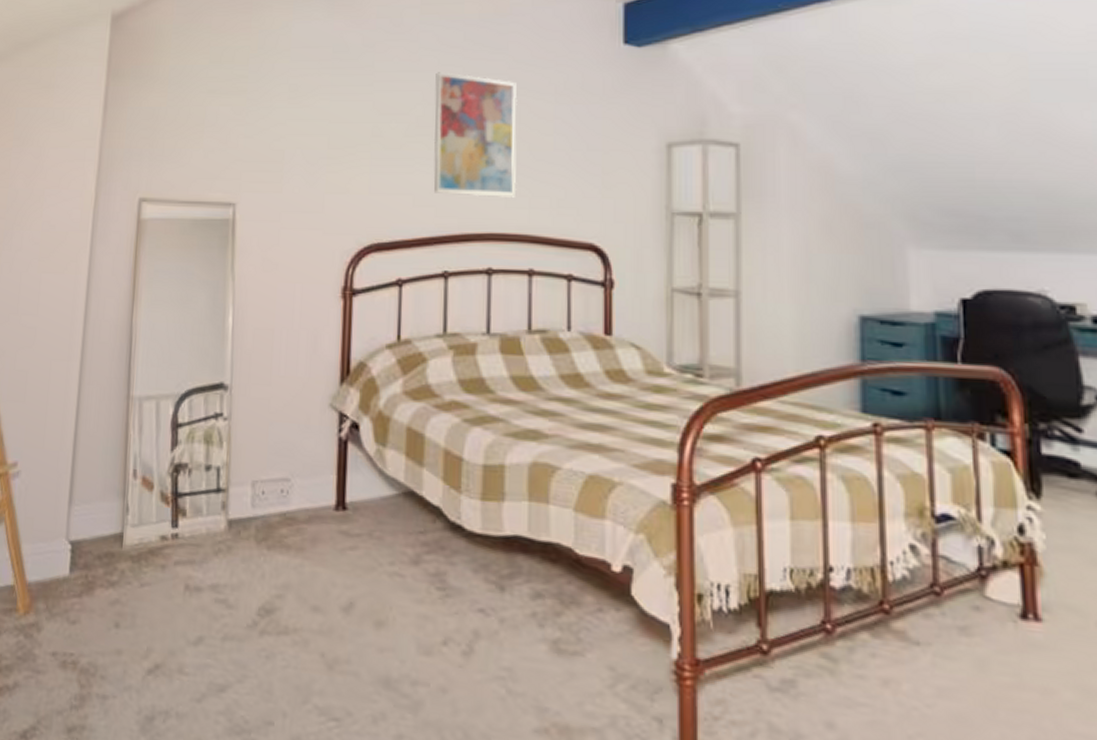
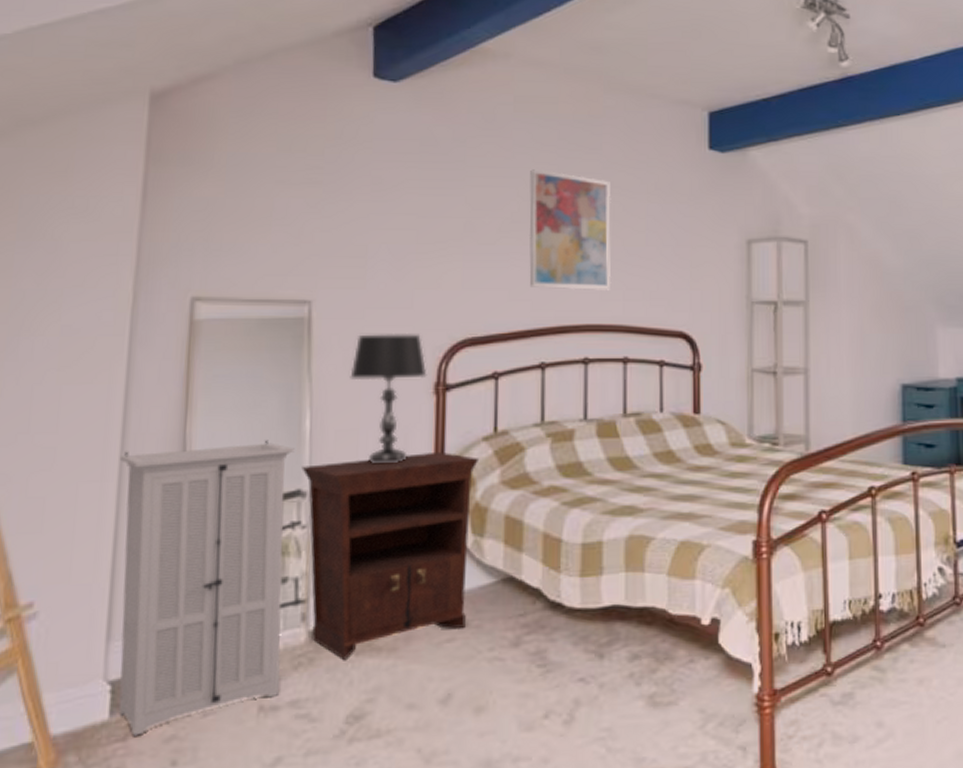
storage cabinet: none [76,333,219,595] -> present [118,440,295,736]
nightstand: none [224,355,383,552] -> present [301,451,480,660]
table lamp: none [267,236,336,365] -> present [350,334,427,464]

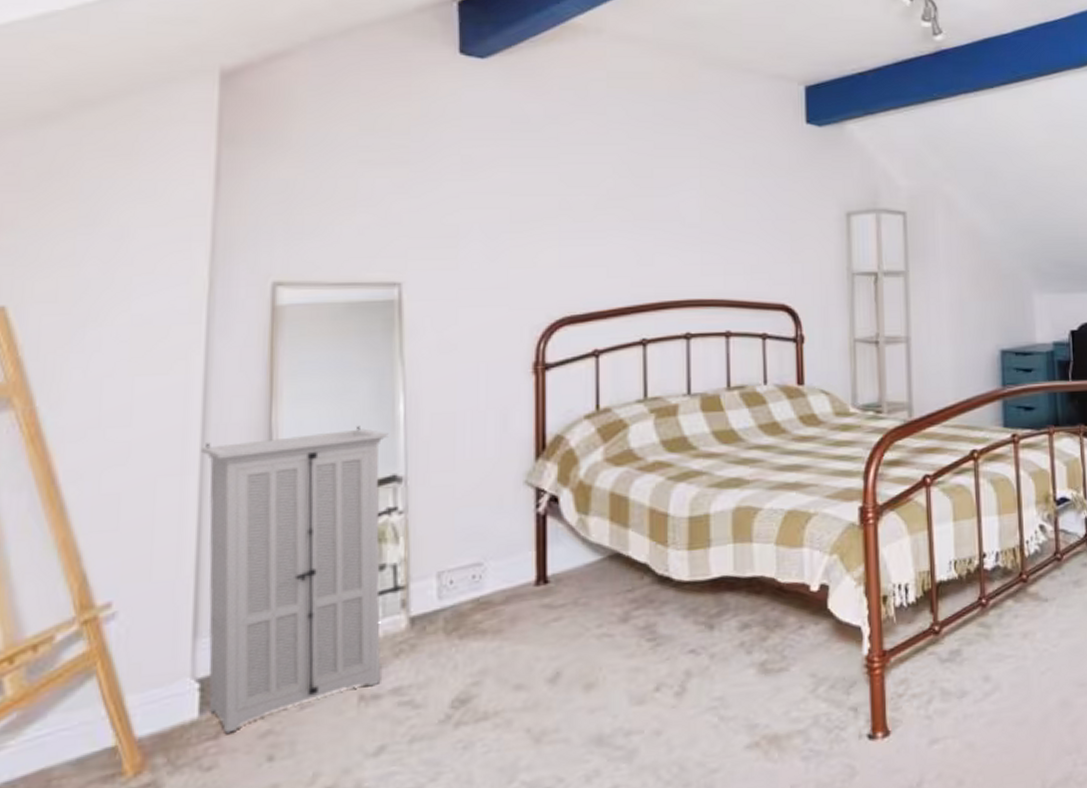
nightstand: present [301,451,480,660] -> none [396,431,582,644]
table lamp: present [350,334,427,464] -> none [444,314,525,447]
wall art: present [529,169,612,290] -> none [626,145,712,266]

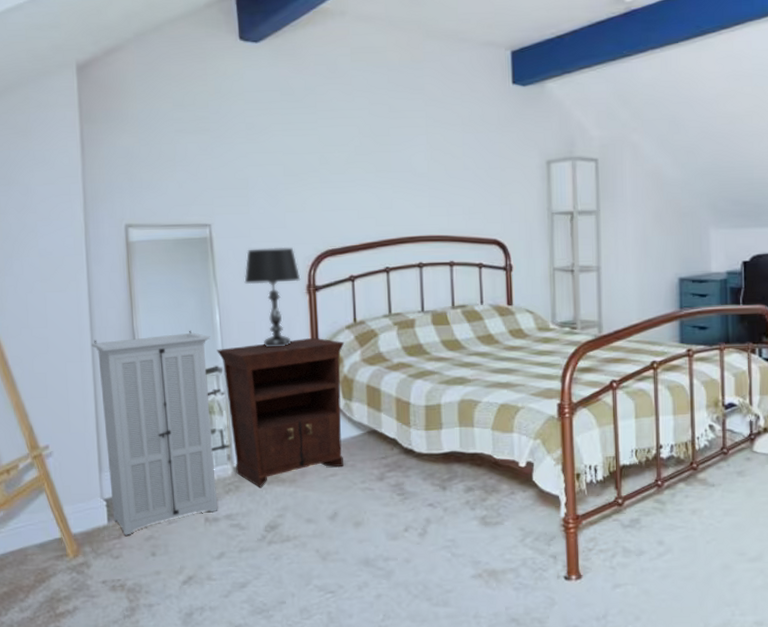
nightstand: none [396,431,582,644] -> present [217,337,345,487]
table lamp: none [444,314,525,447] -> present [244,247,301,348]

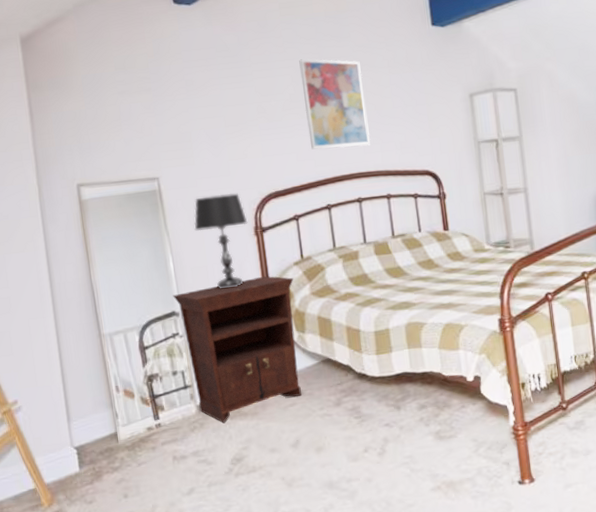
storage cabinet: present [91,330,217,536] -> none [51,279,184,481]
wall art: none [368,109,438,208] -> present [299,58,371,150]

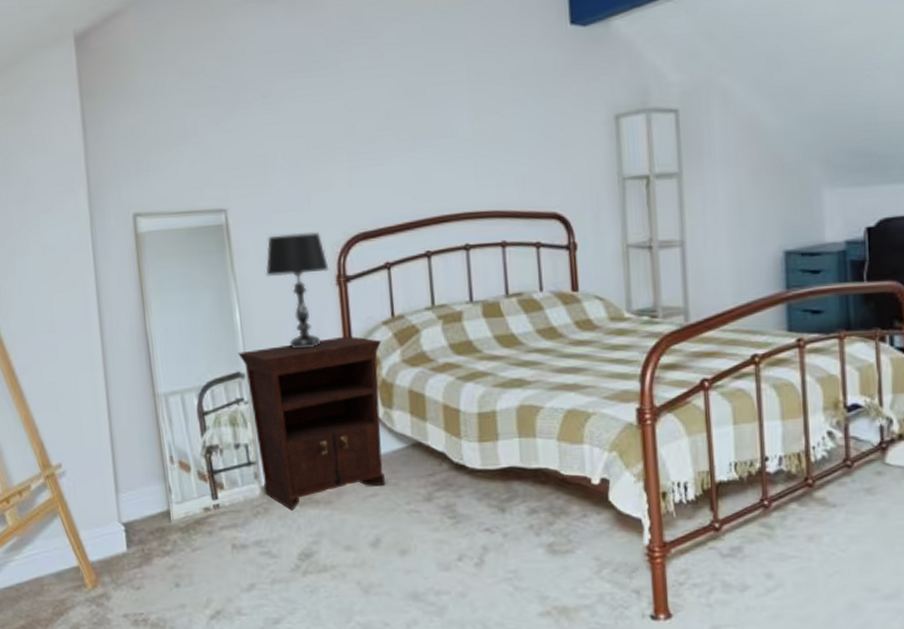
wall art: present [299,58,371,150] -> none [399,65,485,182]

